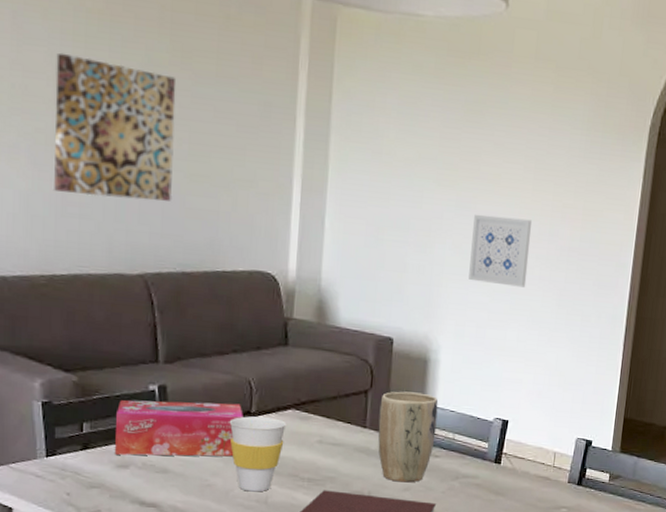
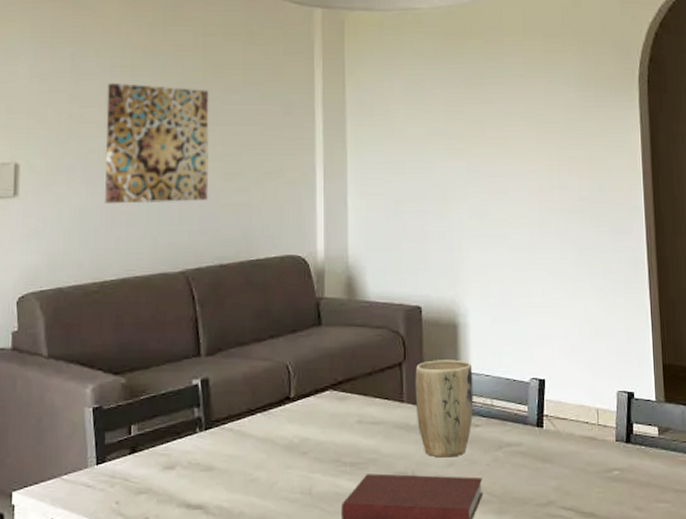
tissue box: present [115,400,243,457] -> none [162,390,283,456]
cup: present [229,416,287,492] -> none [270,401,325,483]
wall art: present [468,214,532,288] -> none [486,176,544,242]

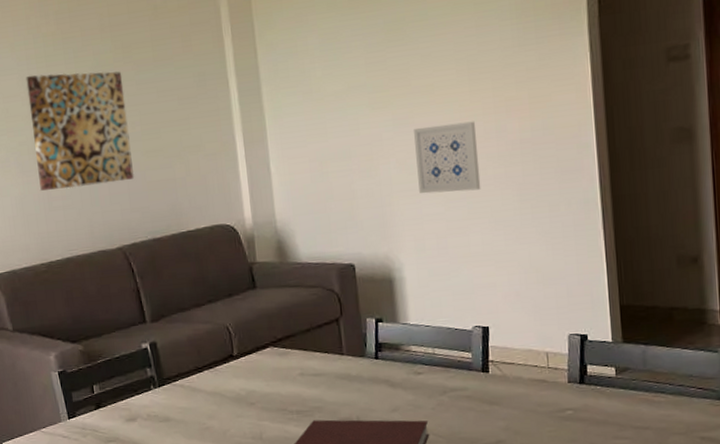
plant pot: present [415,359,474,458] -> none [353,312,415,404]
wall art: none [486,176,544,242] -> present [414,121,481,194]

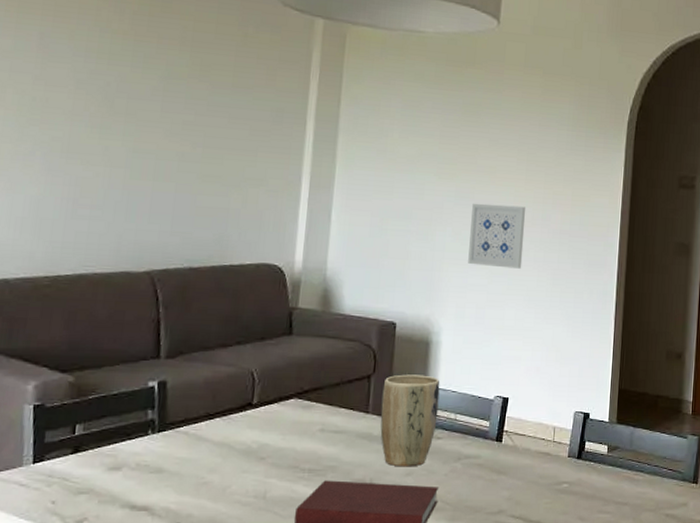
wall art: present [26,71,135,191] -> none [66,68,194,201]
plant pot: none [353,312,415,404] -> present [380,374,440,467]

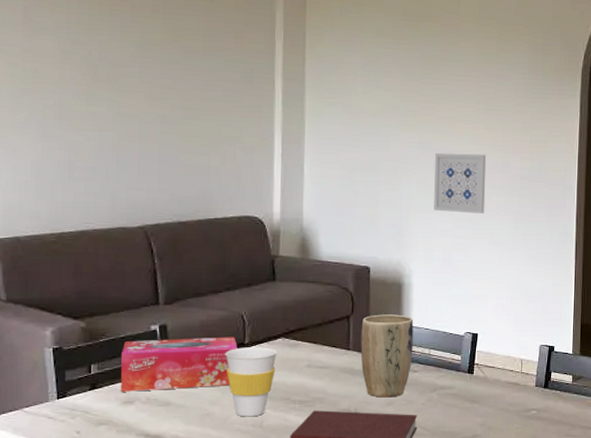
tissue box: none [108,395,245,456] -> present [121,336,238,392]
cup: none [229,408,289,487] -> present [225,347,277,417]

